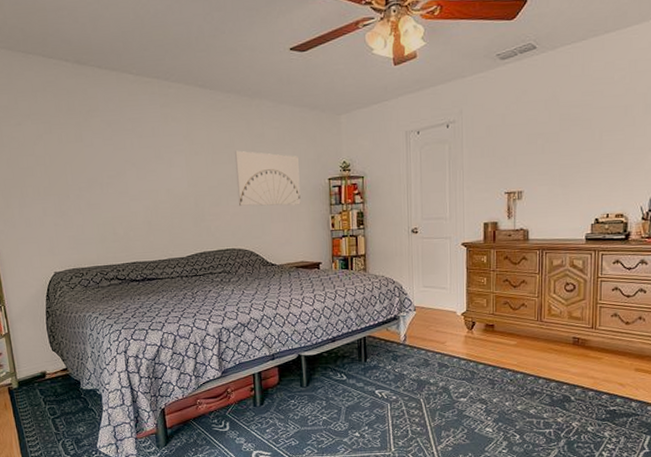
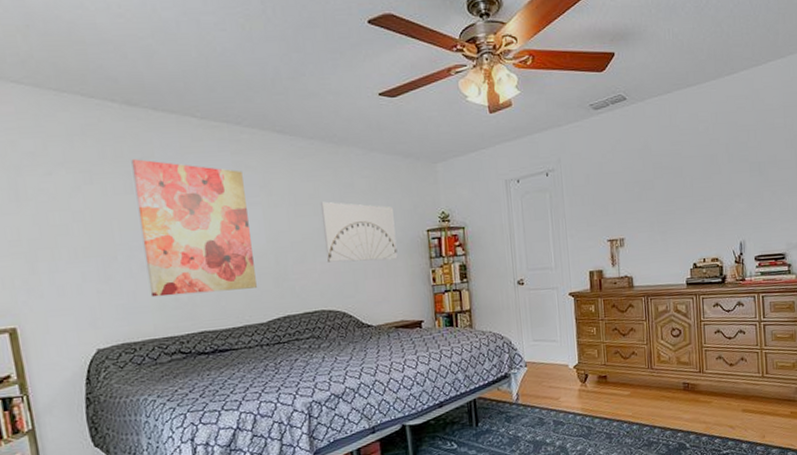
wall art: none [81,111,179,231] -> present [131,159,257,298]

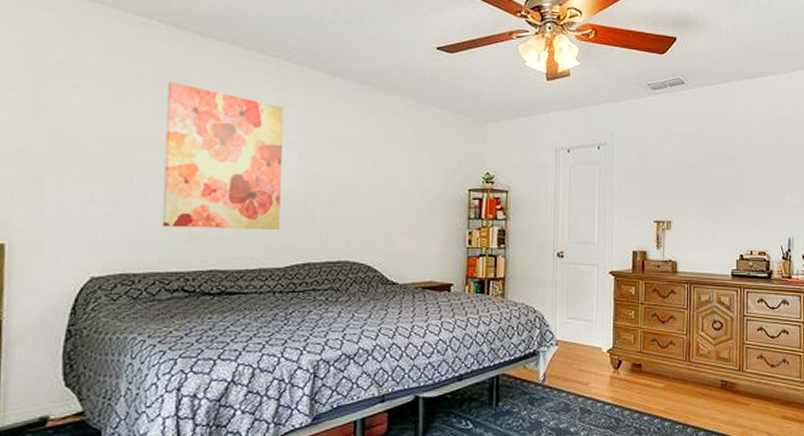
wall art: present [320,201,398,263] -> none [358,148,436,216]

